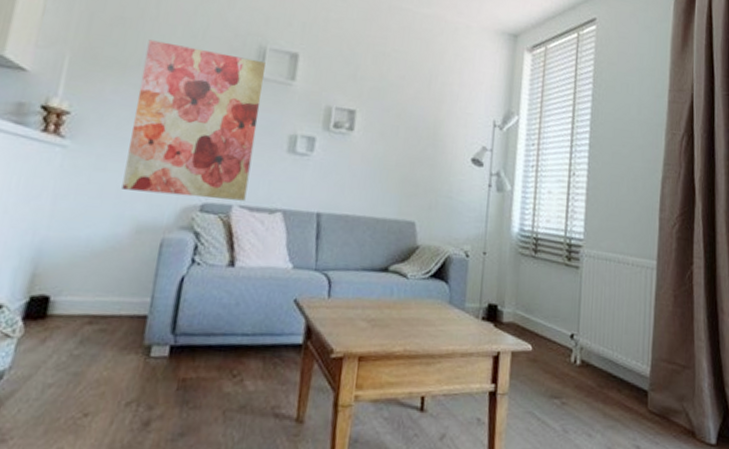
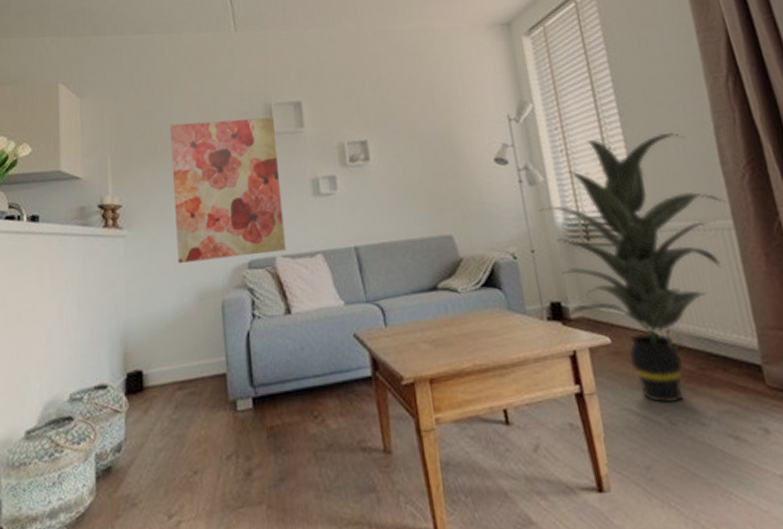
indoor plant: none [499,162,655,413] -> present [539,132,726,404]

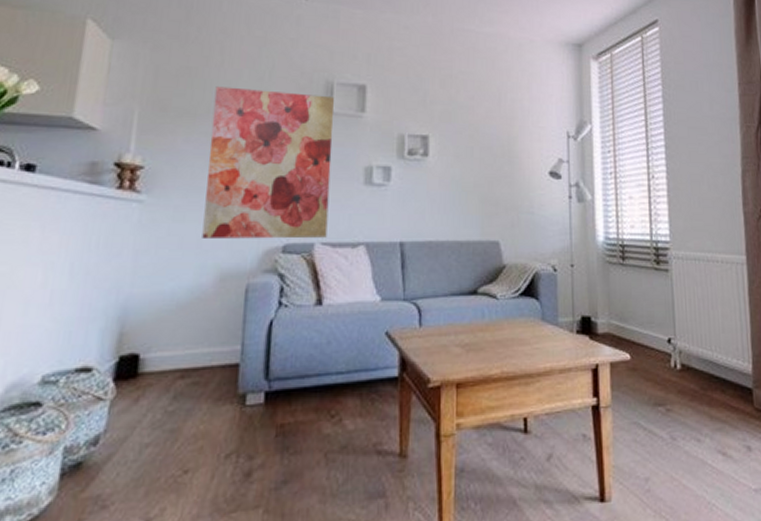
indoor plant: present [539,132,726,404] -> none [583,166,742,420]

